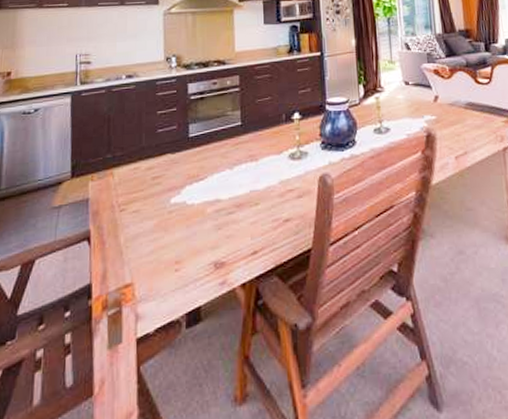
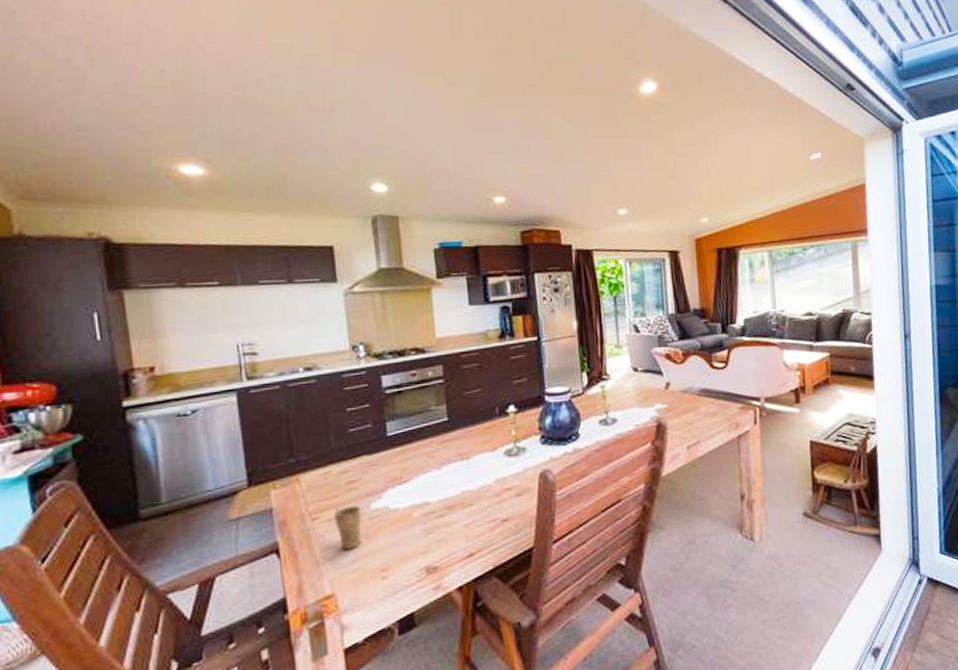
cup: none [139,199,162,240] -> present [334,505,362,550]

